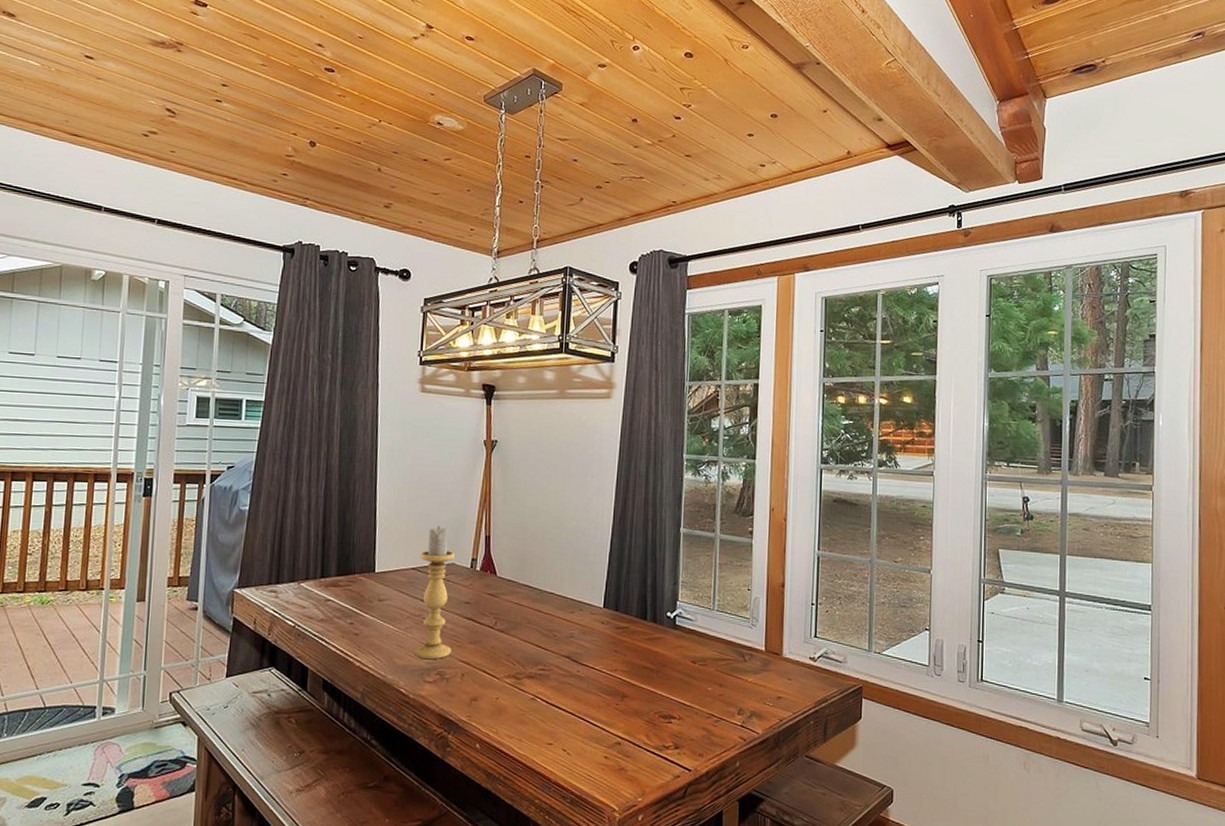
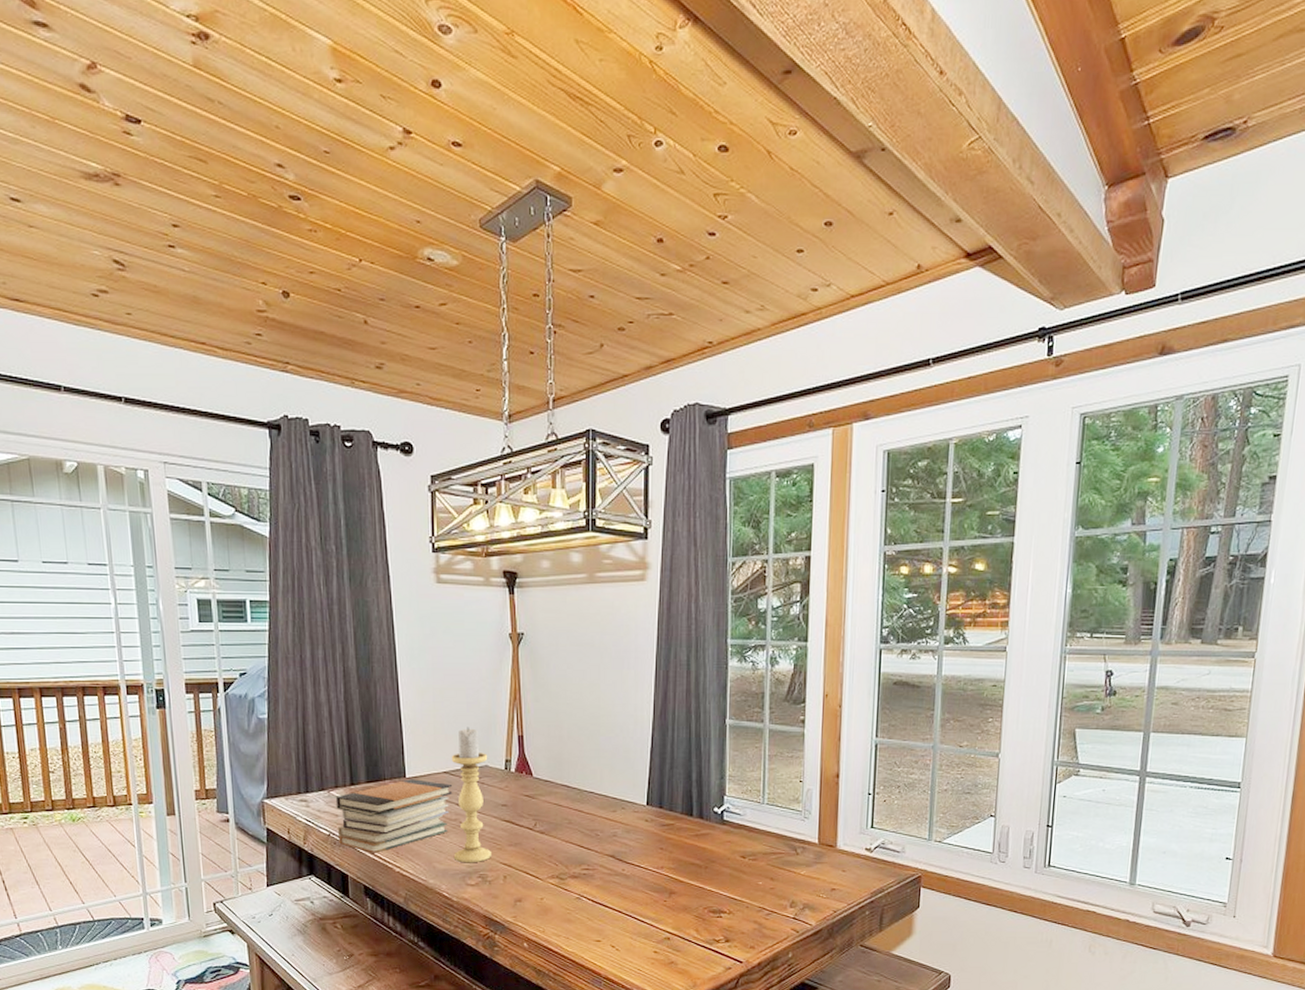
book stack: none [303,574,420,648] -> present [335,779,453,854]

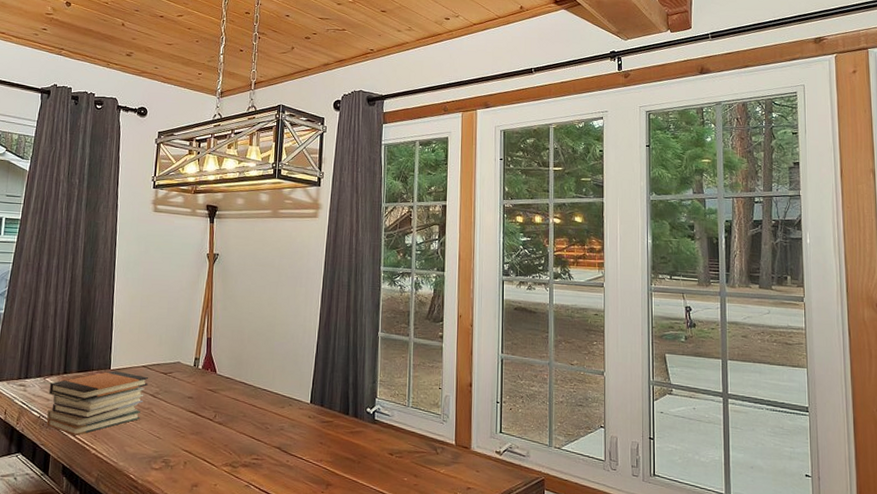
candle holder: present [451,727,491,863] -> none [142,328,181,449]

